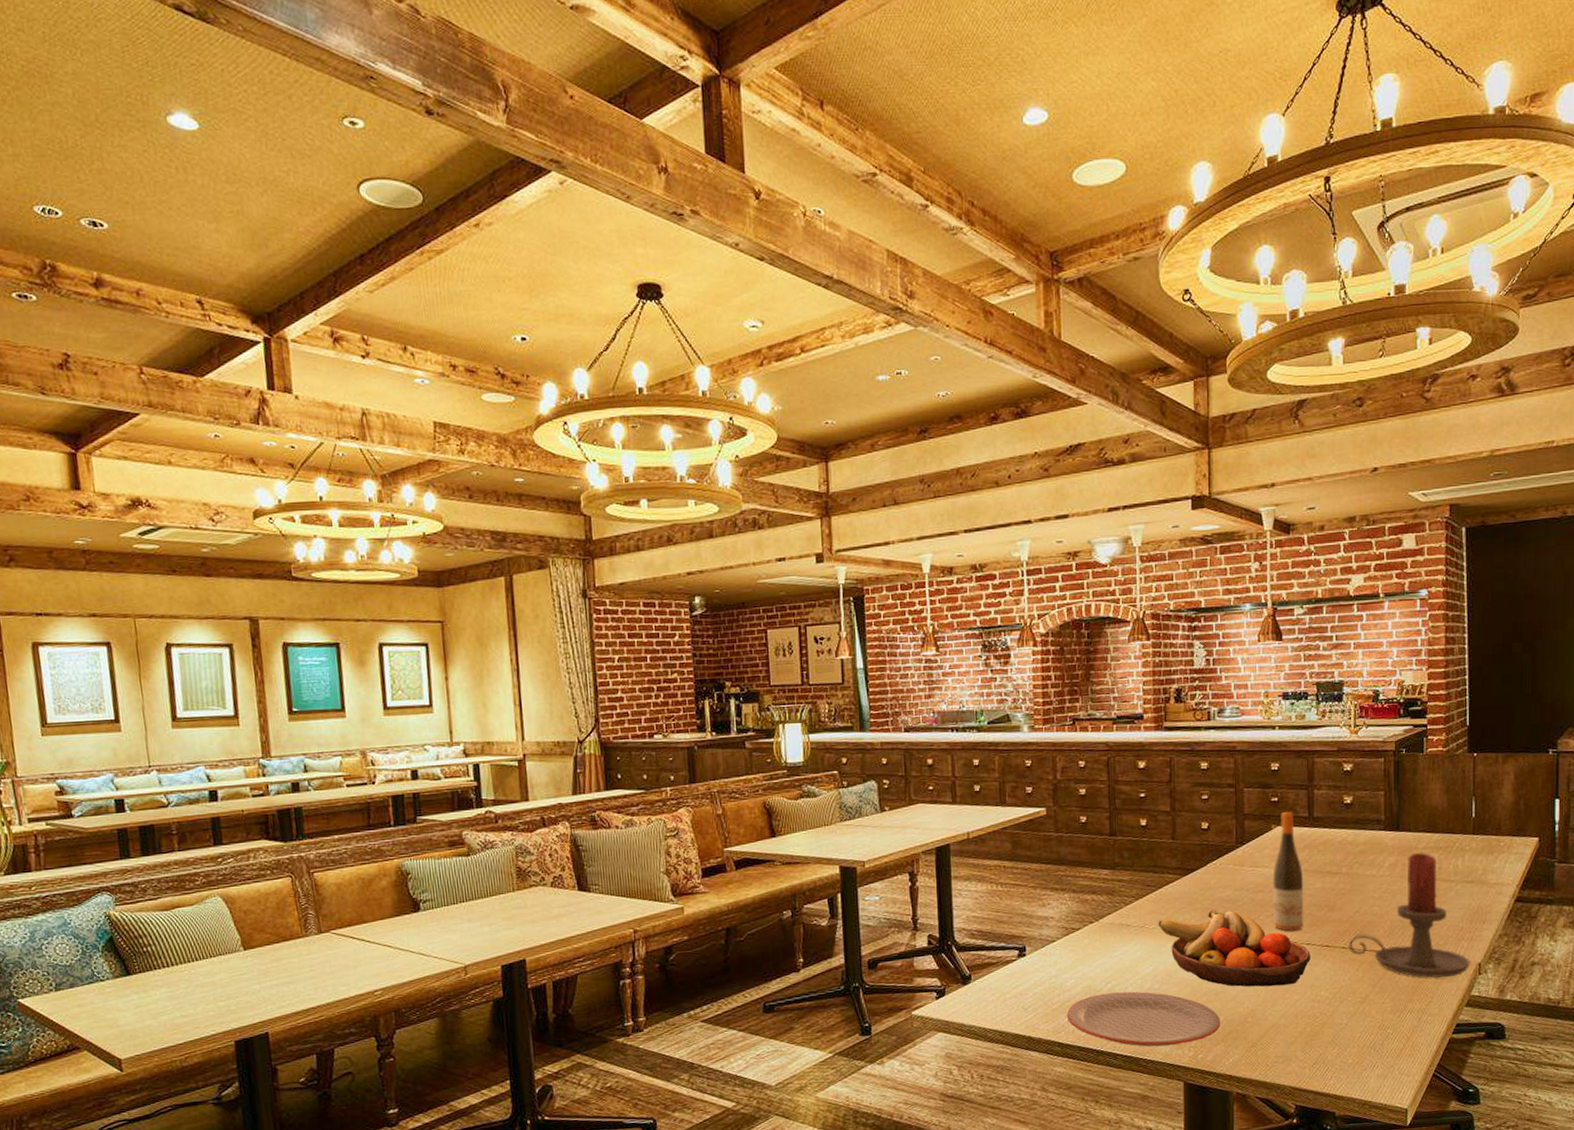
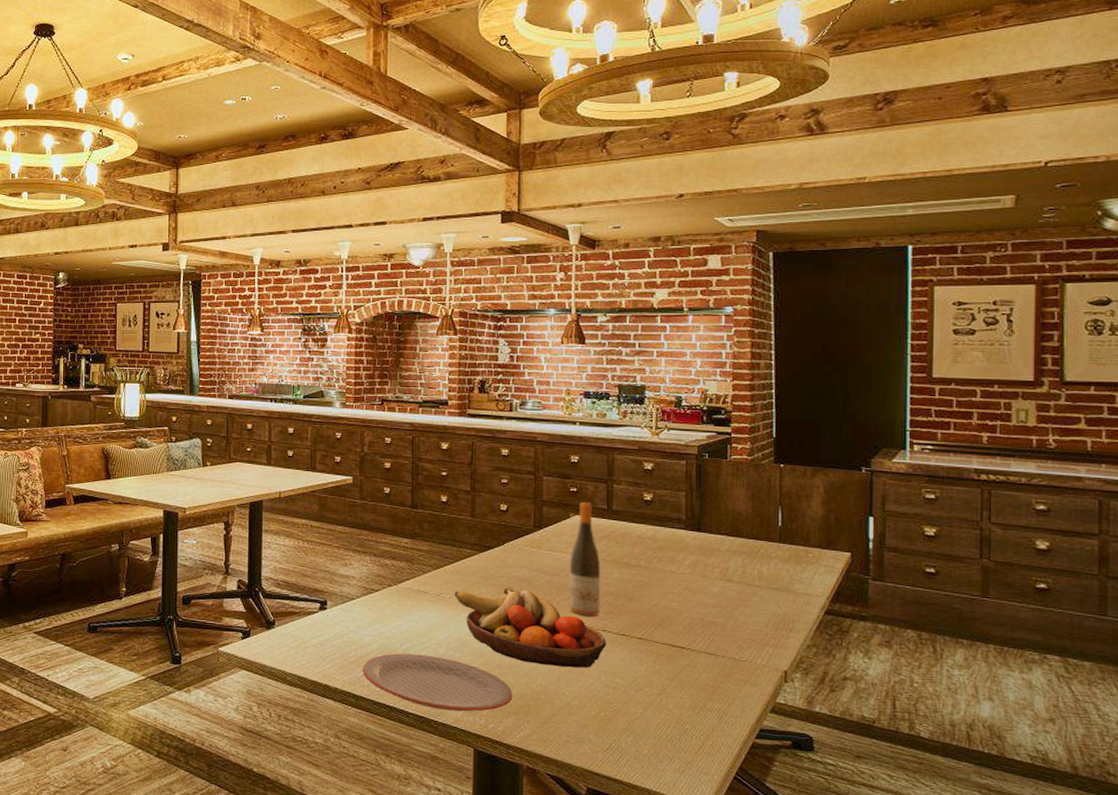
candle holder: present [1349,852,1470,979] -> none [646,554,776,681]

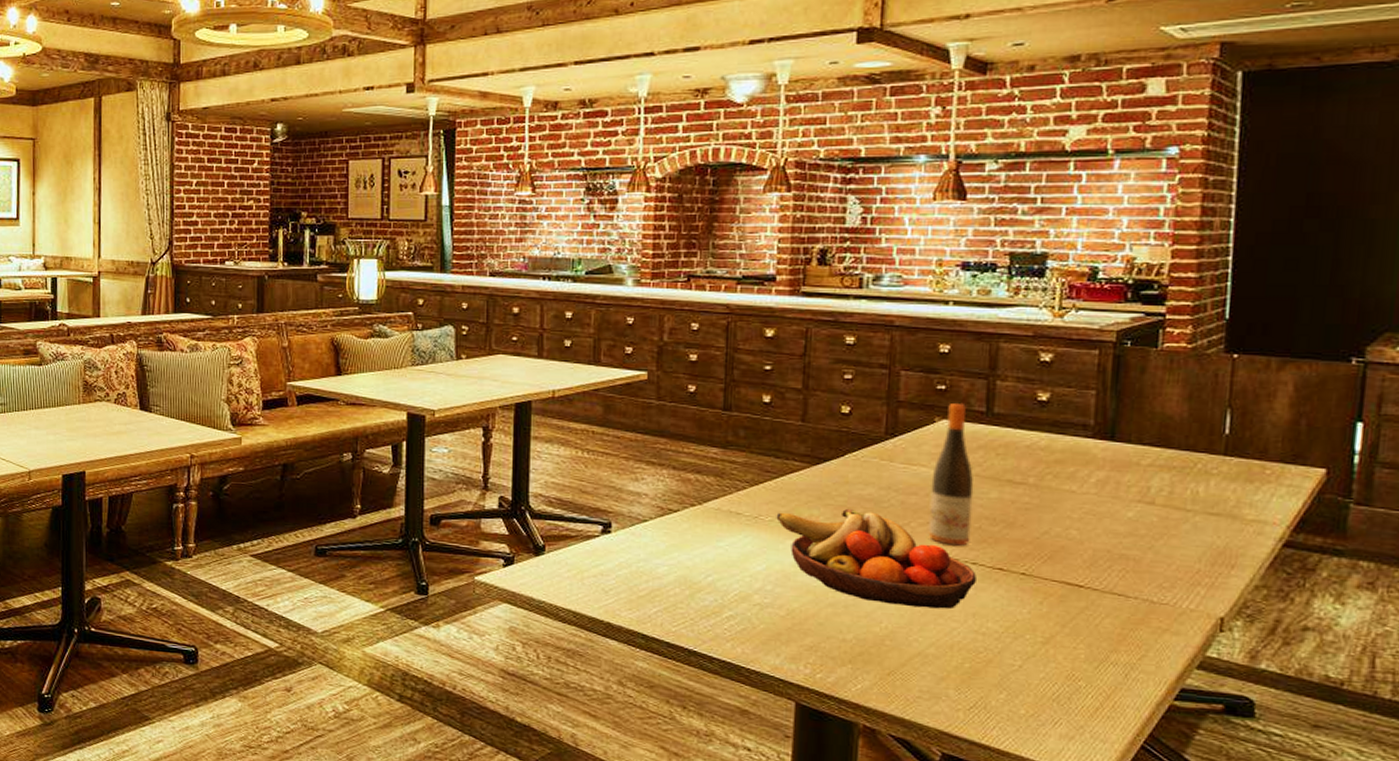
plate: present [362,653,513,712] -> none [654,587,849,659]

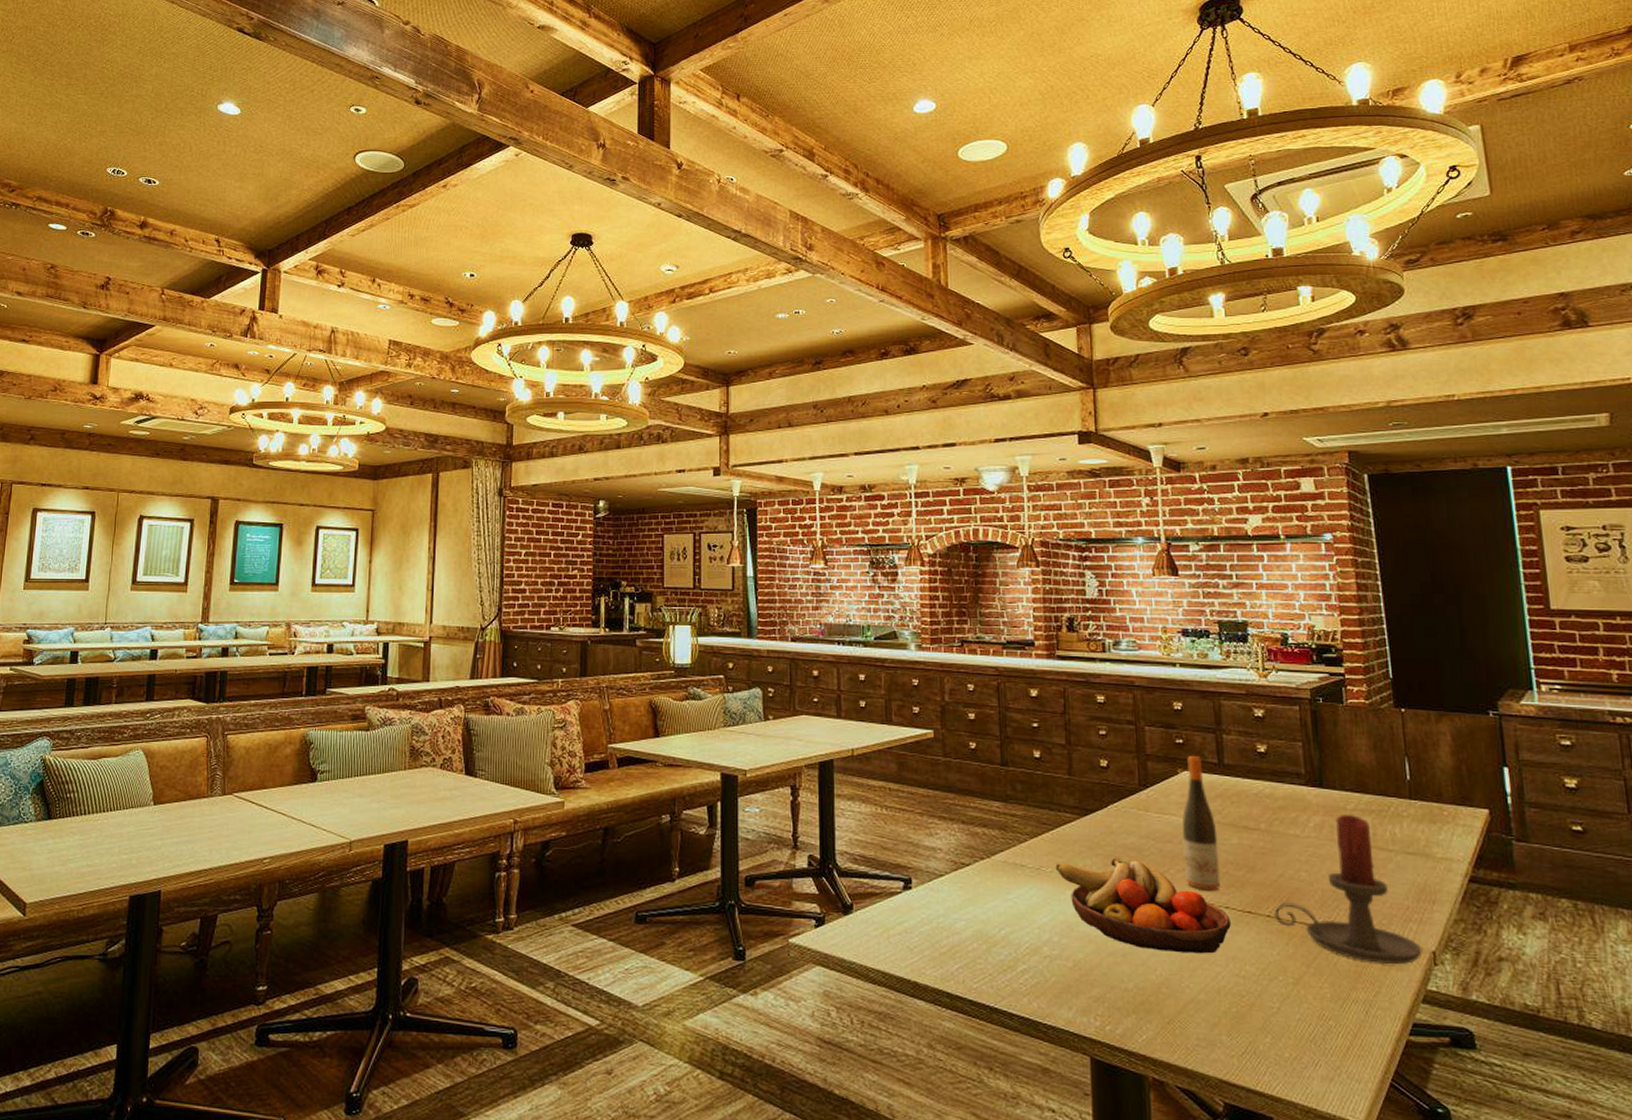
candle holder: none [1030,469,1208,629] -> present [1274,813,1423,965]

